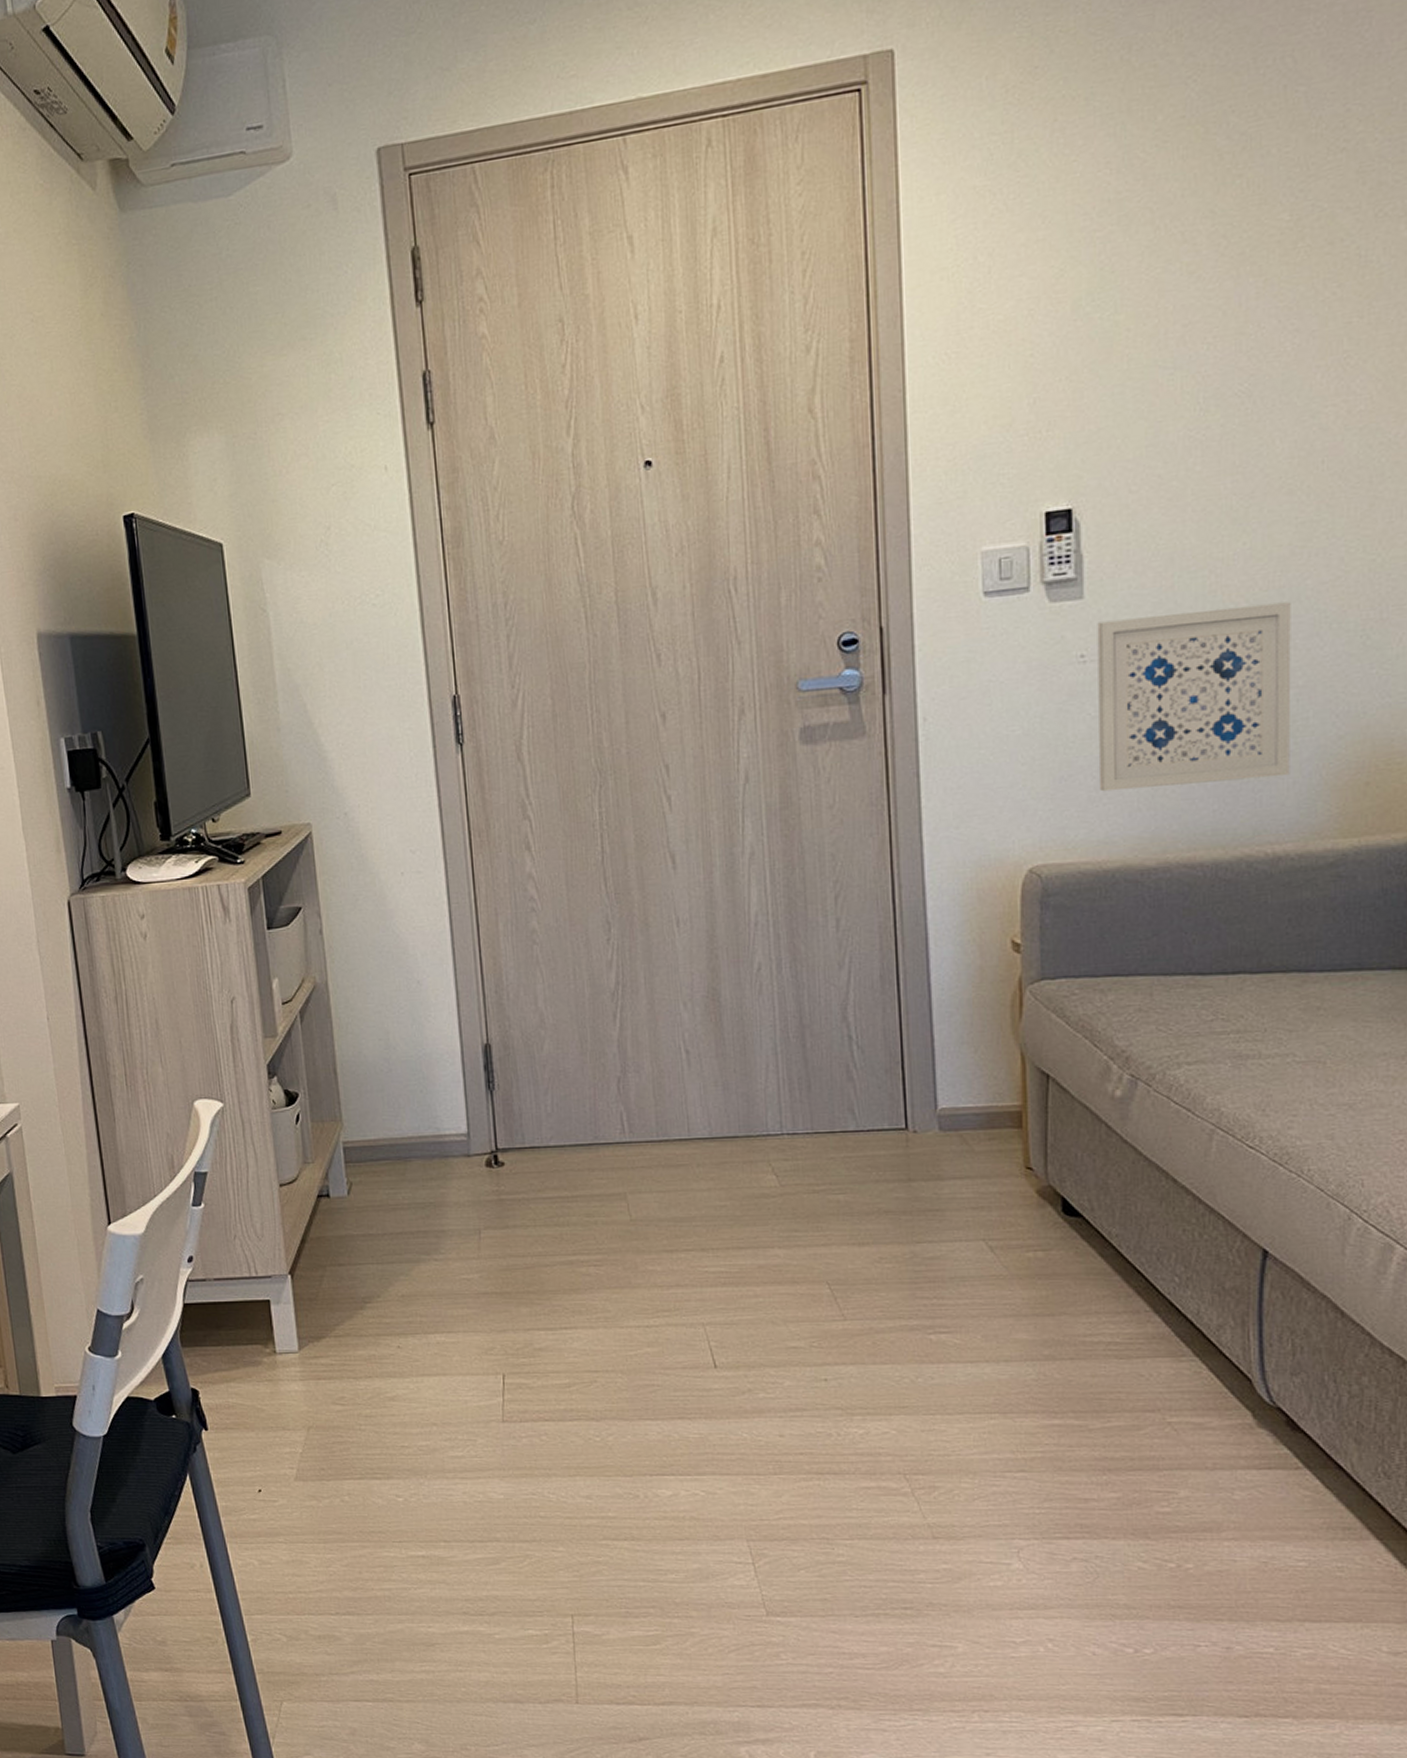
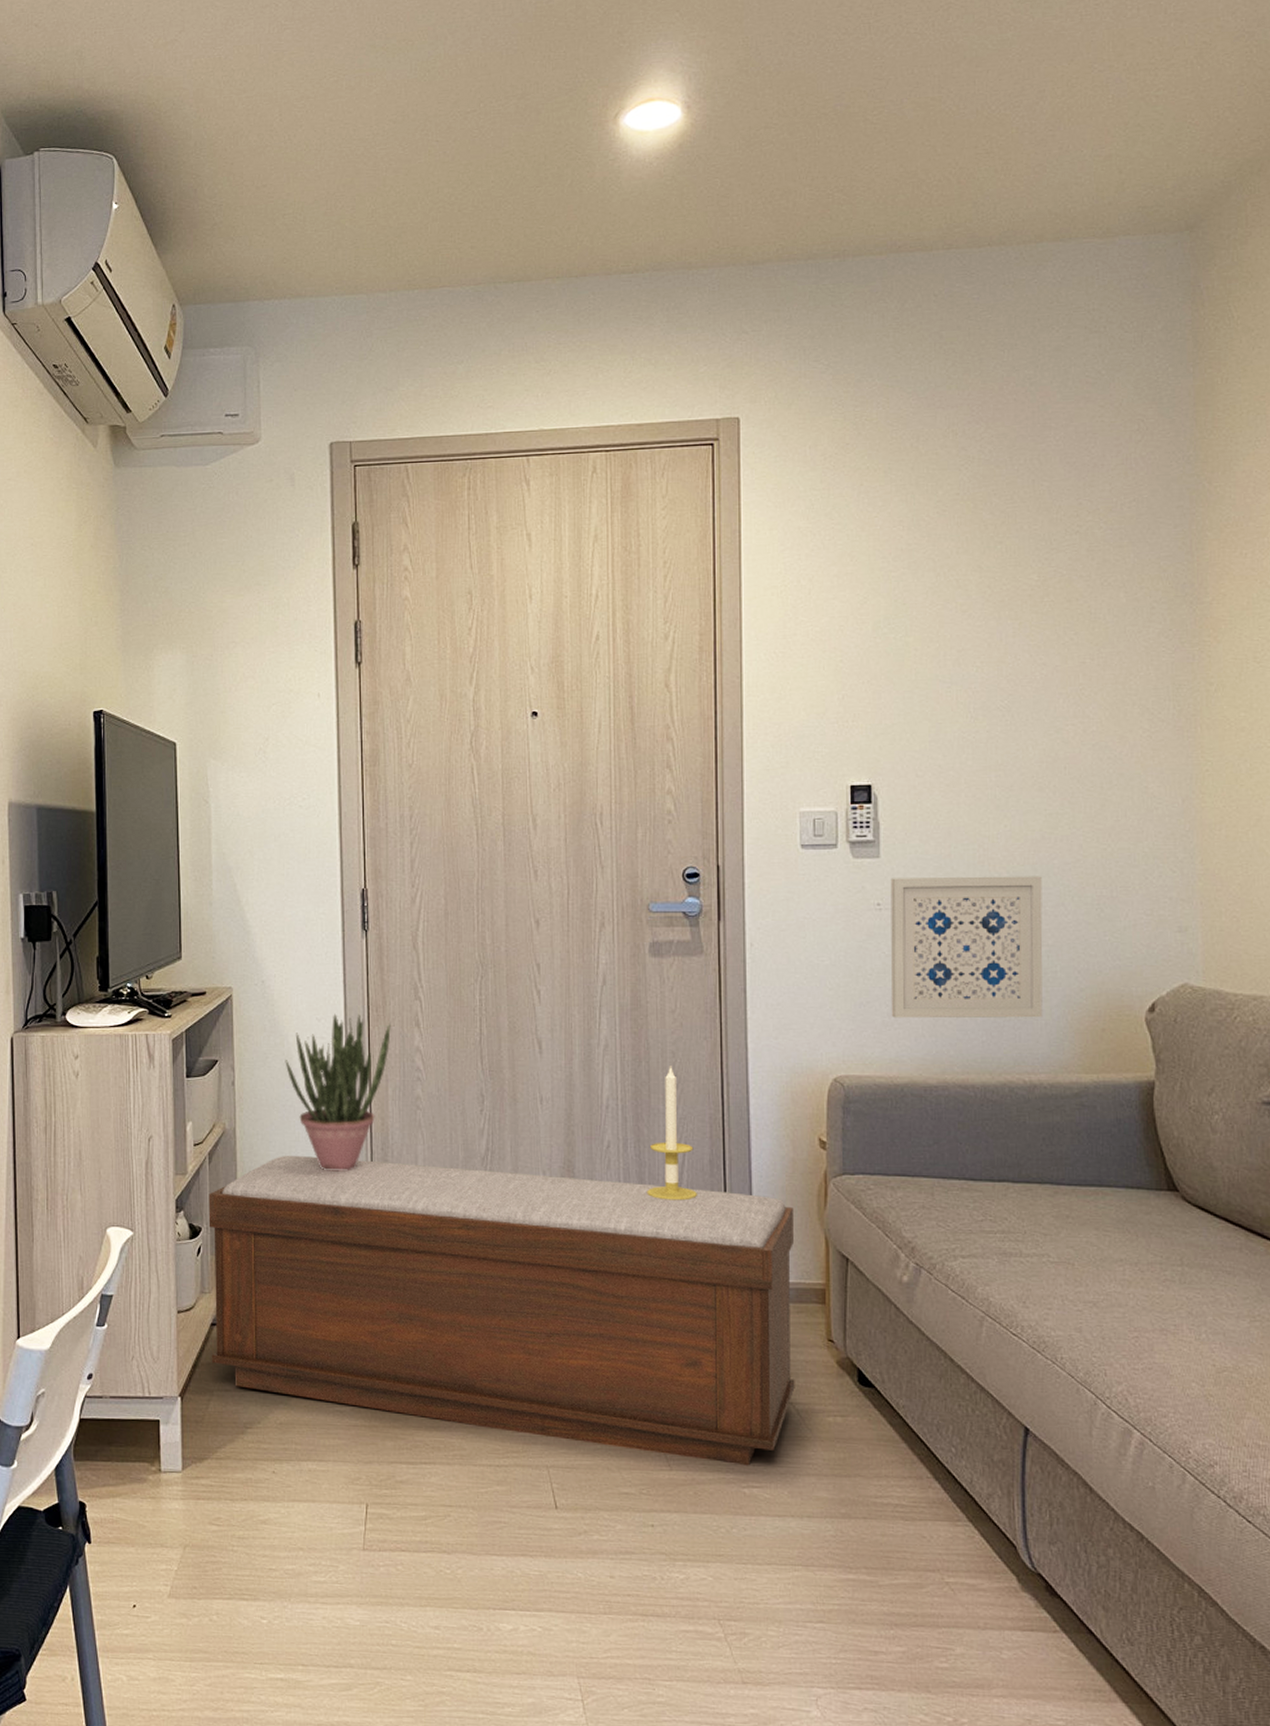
bench: none [303,1005,988,1311] -> present [209,1156,795,1466]
potted plant: none [377,842,498,1021] -> present [285,1013,391,1172]
candle: none [806,870,866,1025] -> present [647,1066,697,1201]

